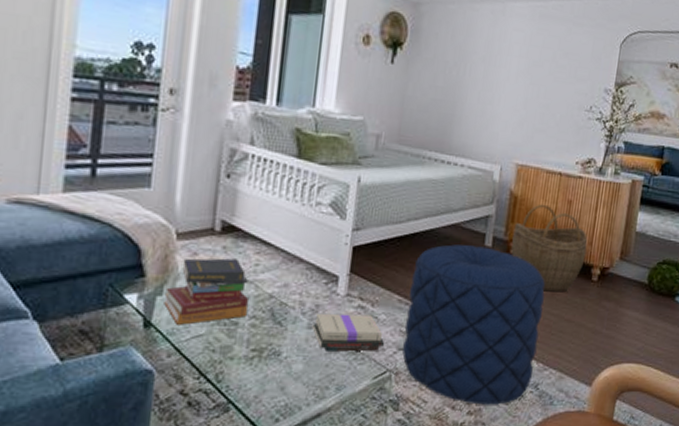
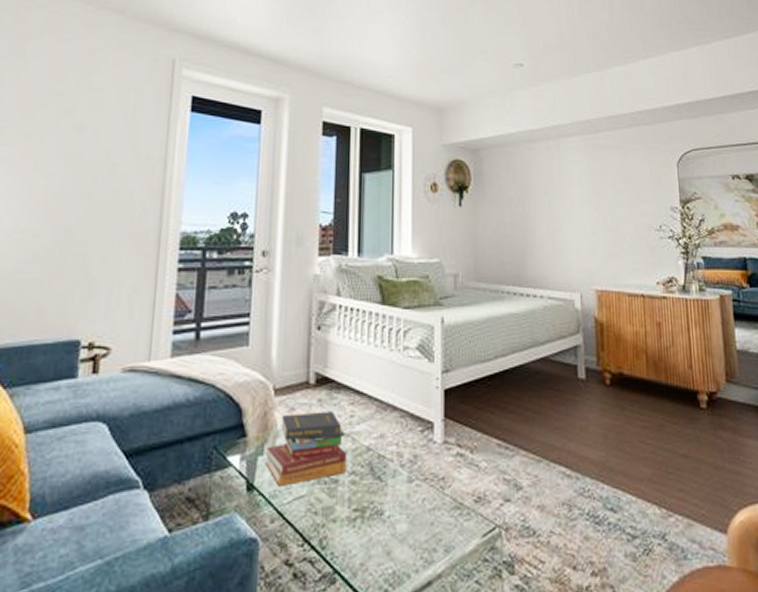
books: present [312,313,385,352] -> none [412,463,490,507]
pouf: present [402,244,545,405] -> none [507,379,657,563]
woven basket: present [511,204,588,293] -> none [605,329,688,424]

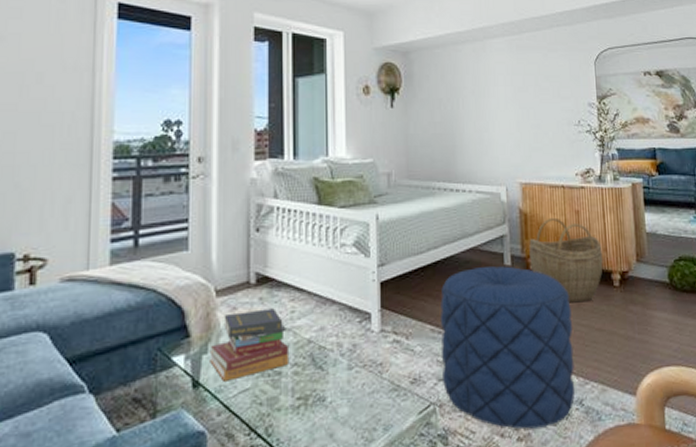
pouf: none [507,379,657,563] -> present [440,266,575,429]
woven basket: none [605,329,688,424] -> present [529,217,603,303]

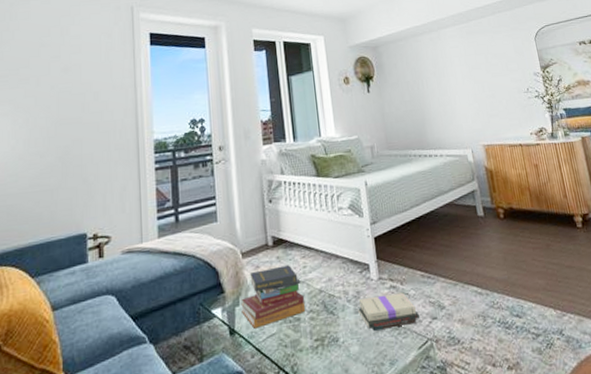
books: none [352,348,425,391] -> present [358,292,420,331]
pouf: present [440,266,575,429] -> none [426,216,555,359]
woven basket: present [529,217,603,303] -> none [497,172,565,245]

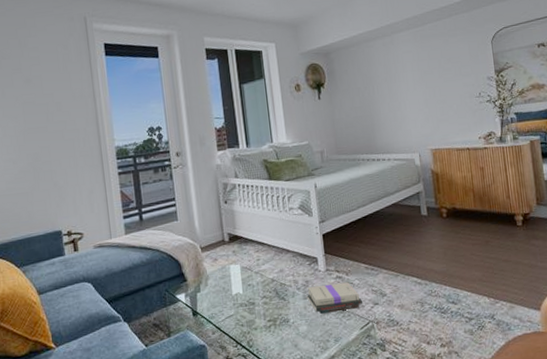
books: present [241,265,305,329] -> none [201,258,259,311]

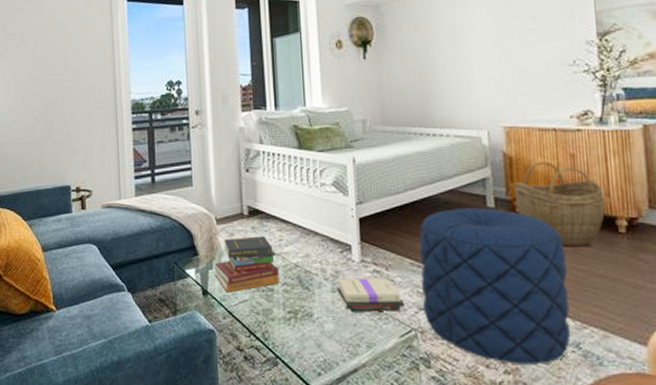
books: none [201,258,259,311] -> present [214,236,279,292]
pouf: none [371,216,487,338] -> present [419,208,571,365]
woven basket: none [441,174,507,242] -> present [515,161,605,247]

